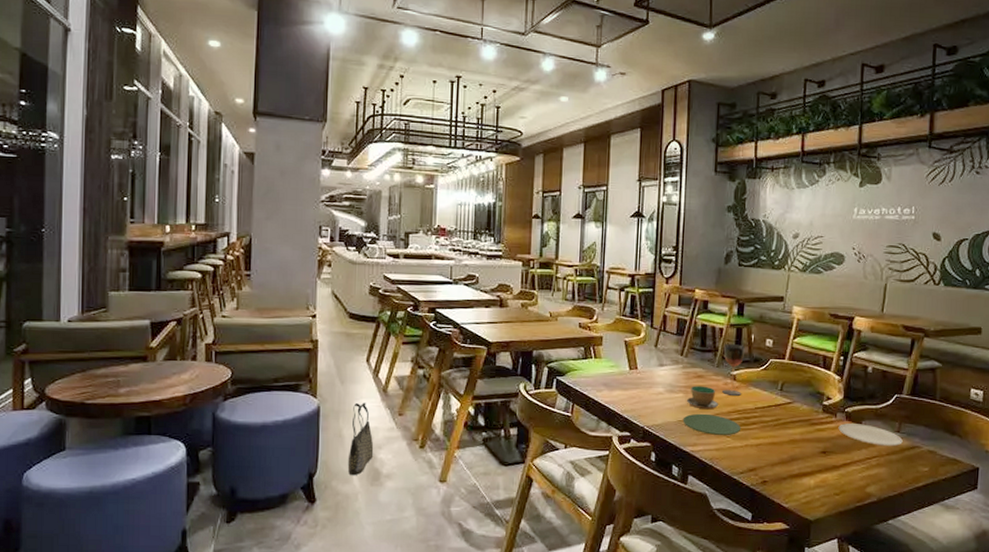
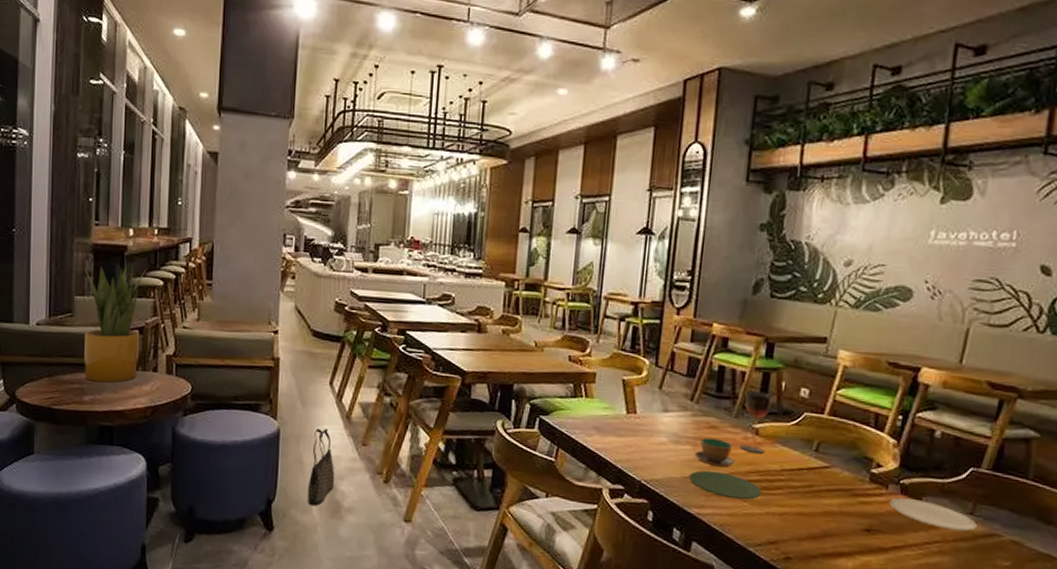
planter: none [119,260,184,374] -> present [84,265,146,383]

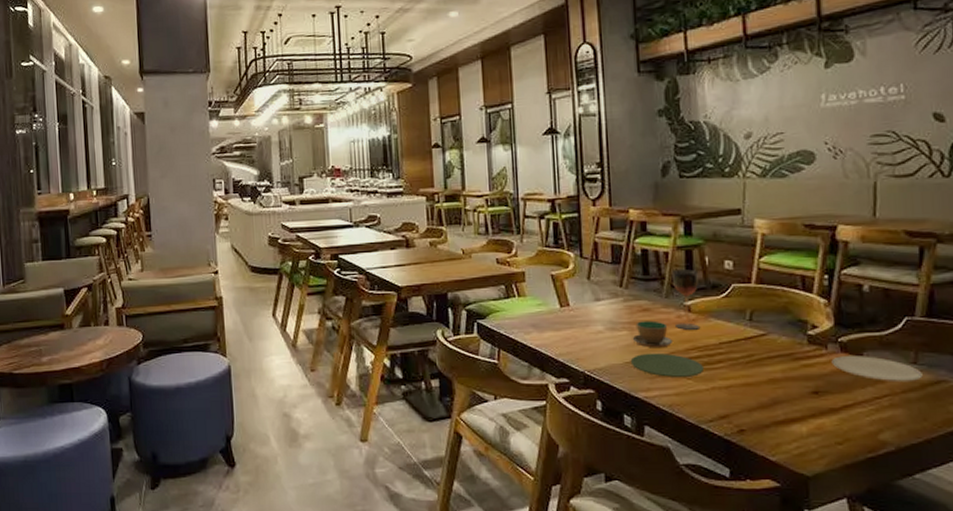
planter: present [84,265,146,383] -> none [31,227,90,342]
tote bag: present [307,428,335,505] -> none [263,359,289,436]

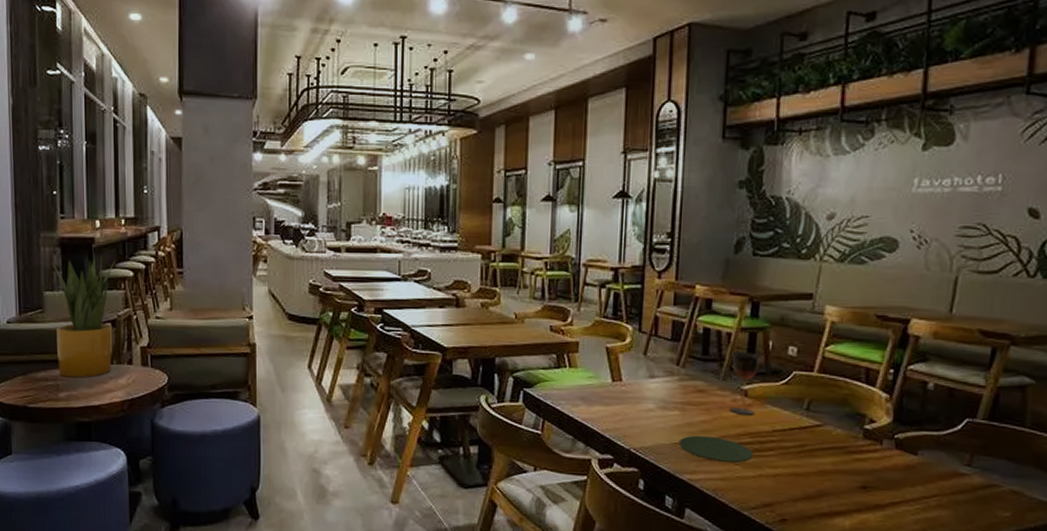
planter: none [31,227,90,342] -> present [52,257,115,378]
cup: present [632,320,674,348] -> none [683,402,726,431]
plate: present [831,356,923,383] -> none [884,453,975,484]

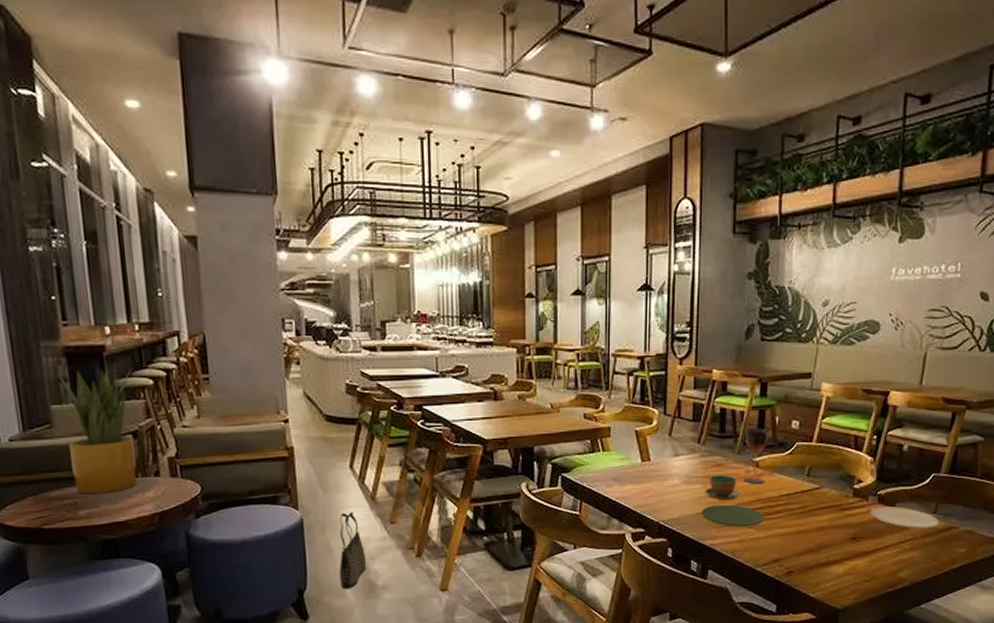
tote bag: none [291,413,319,491] -> present [339,512,367,588]
cup: none [683,402,726,431] -> present [704,475,741,500]
plate: none [884,453,975,484] -> present [870,506,939,529]

